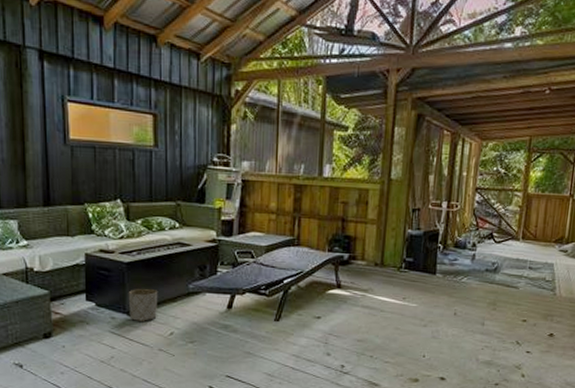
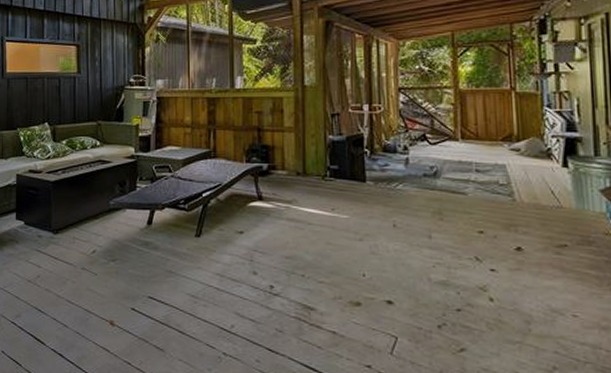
planter: present [128,288,158,321] -> none [53,206,81,239]

